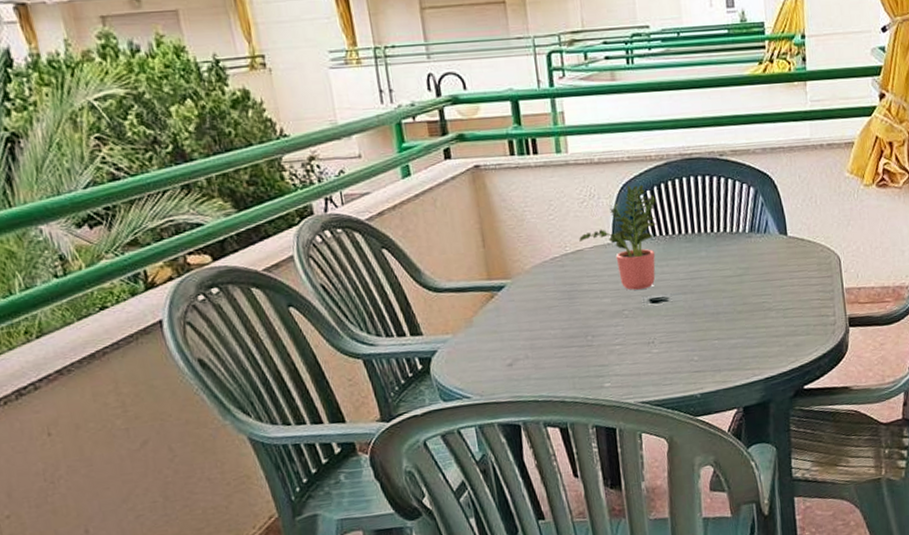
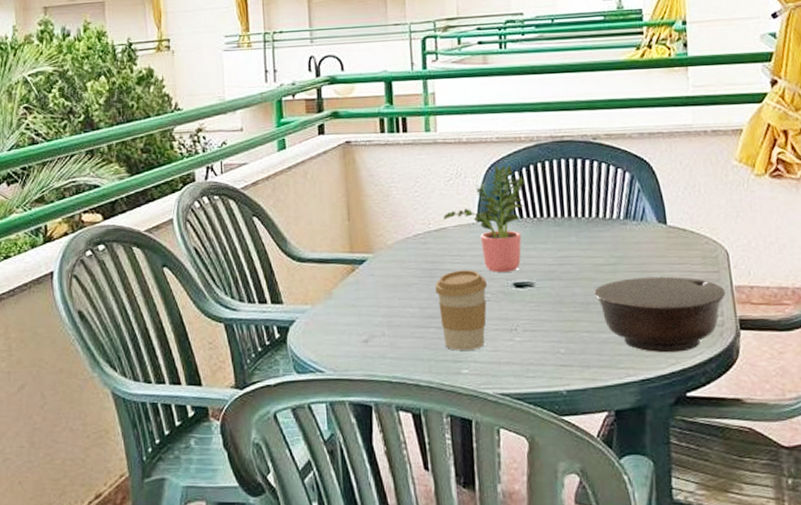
coffee cup: none [574,289,625,367] -> present [435,270,488,351]
bowl: none [723,283,838,353] -> present [594,276,726,353]

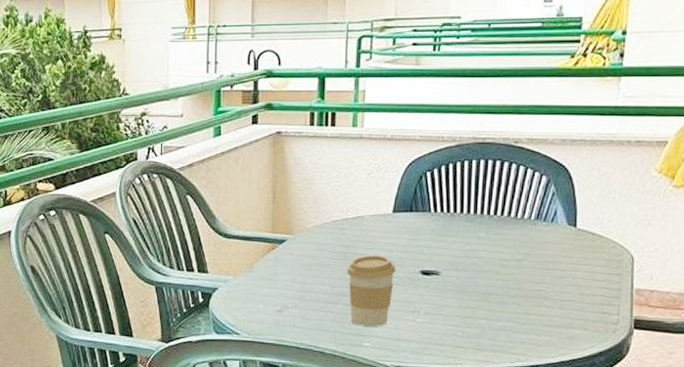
potted plant: present [443,165,525,273] -> none [361,163,443,260]
bowl: present [594,276,726,353] -> none [496,274,625,344]

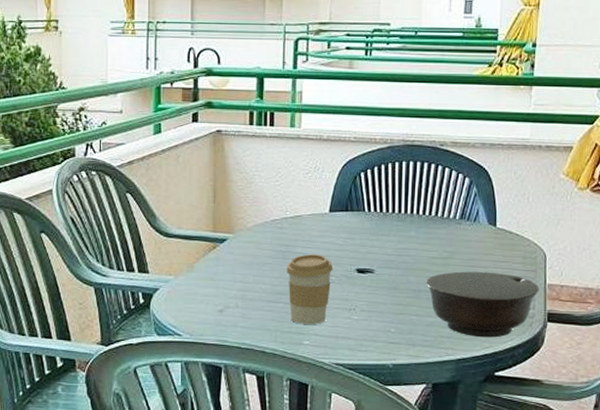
bowl: none [496,274,625,344] -> present [426,271,539,338]

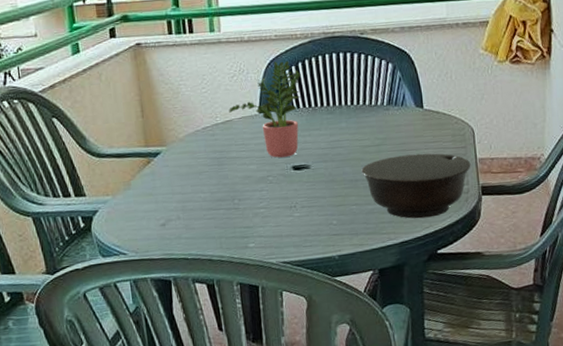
coffee cup: present [286,254,334,324] -> none [223,156,270,228]
potted plant: none [300,163,376,259] -> present [229,60,301,158]

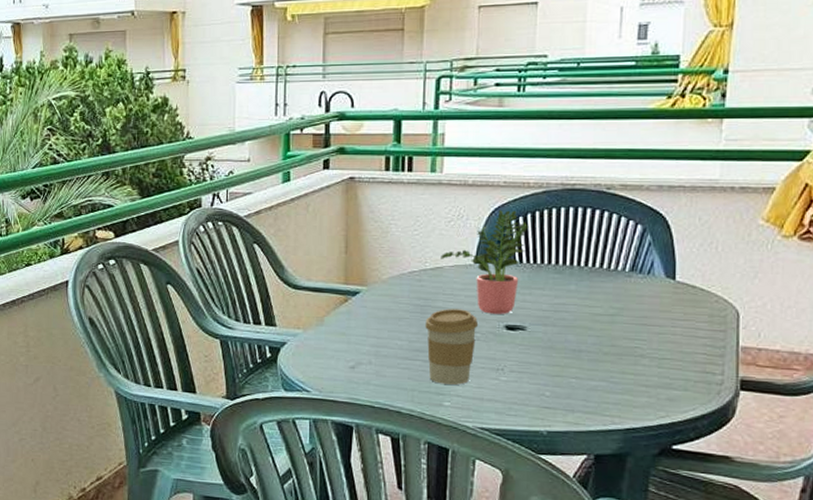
coffee cup: none [223,156,270,228] -> present [425,309,479,385]
bowl: present [361,153,471,219] -> none [588,330,730,406]

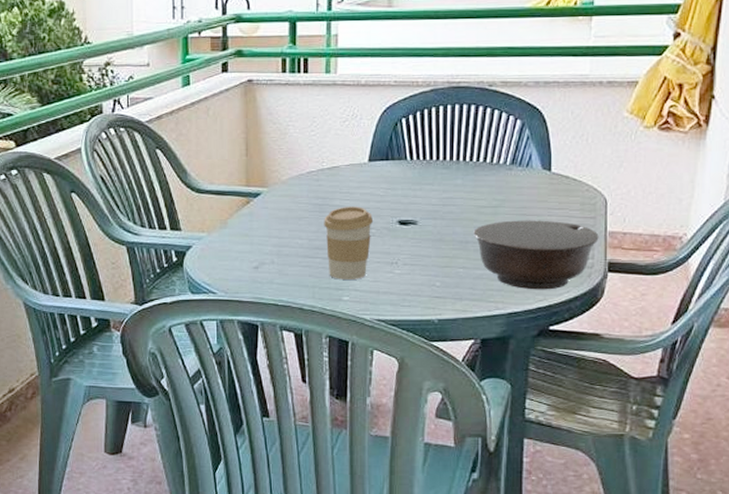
potted plant: present [441,210,529,314] -> none [337,109,418,210]
bowl: none [588,330,730,406] -> present [473,220,599,290]

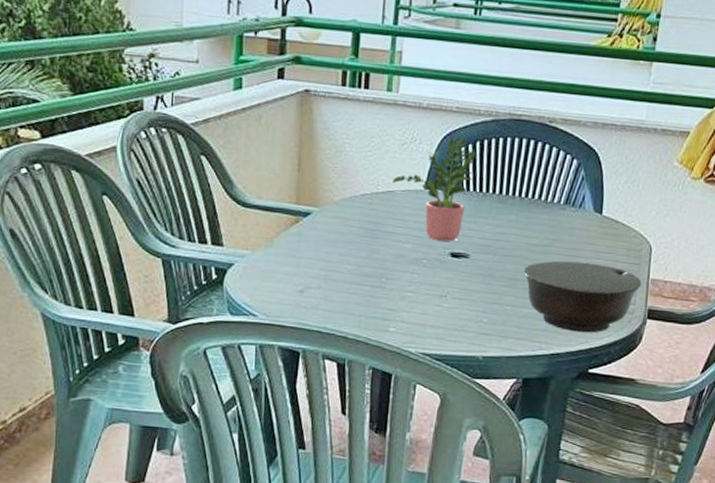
coffee cup: present [324,206,374,279] -> none [375,234,426,311]
potted plant: none [337,109,418,210] -> present [393,136,477,242]

